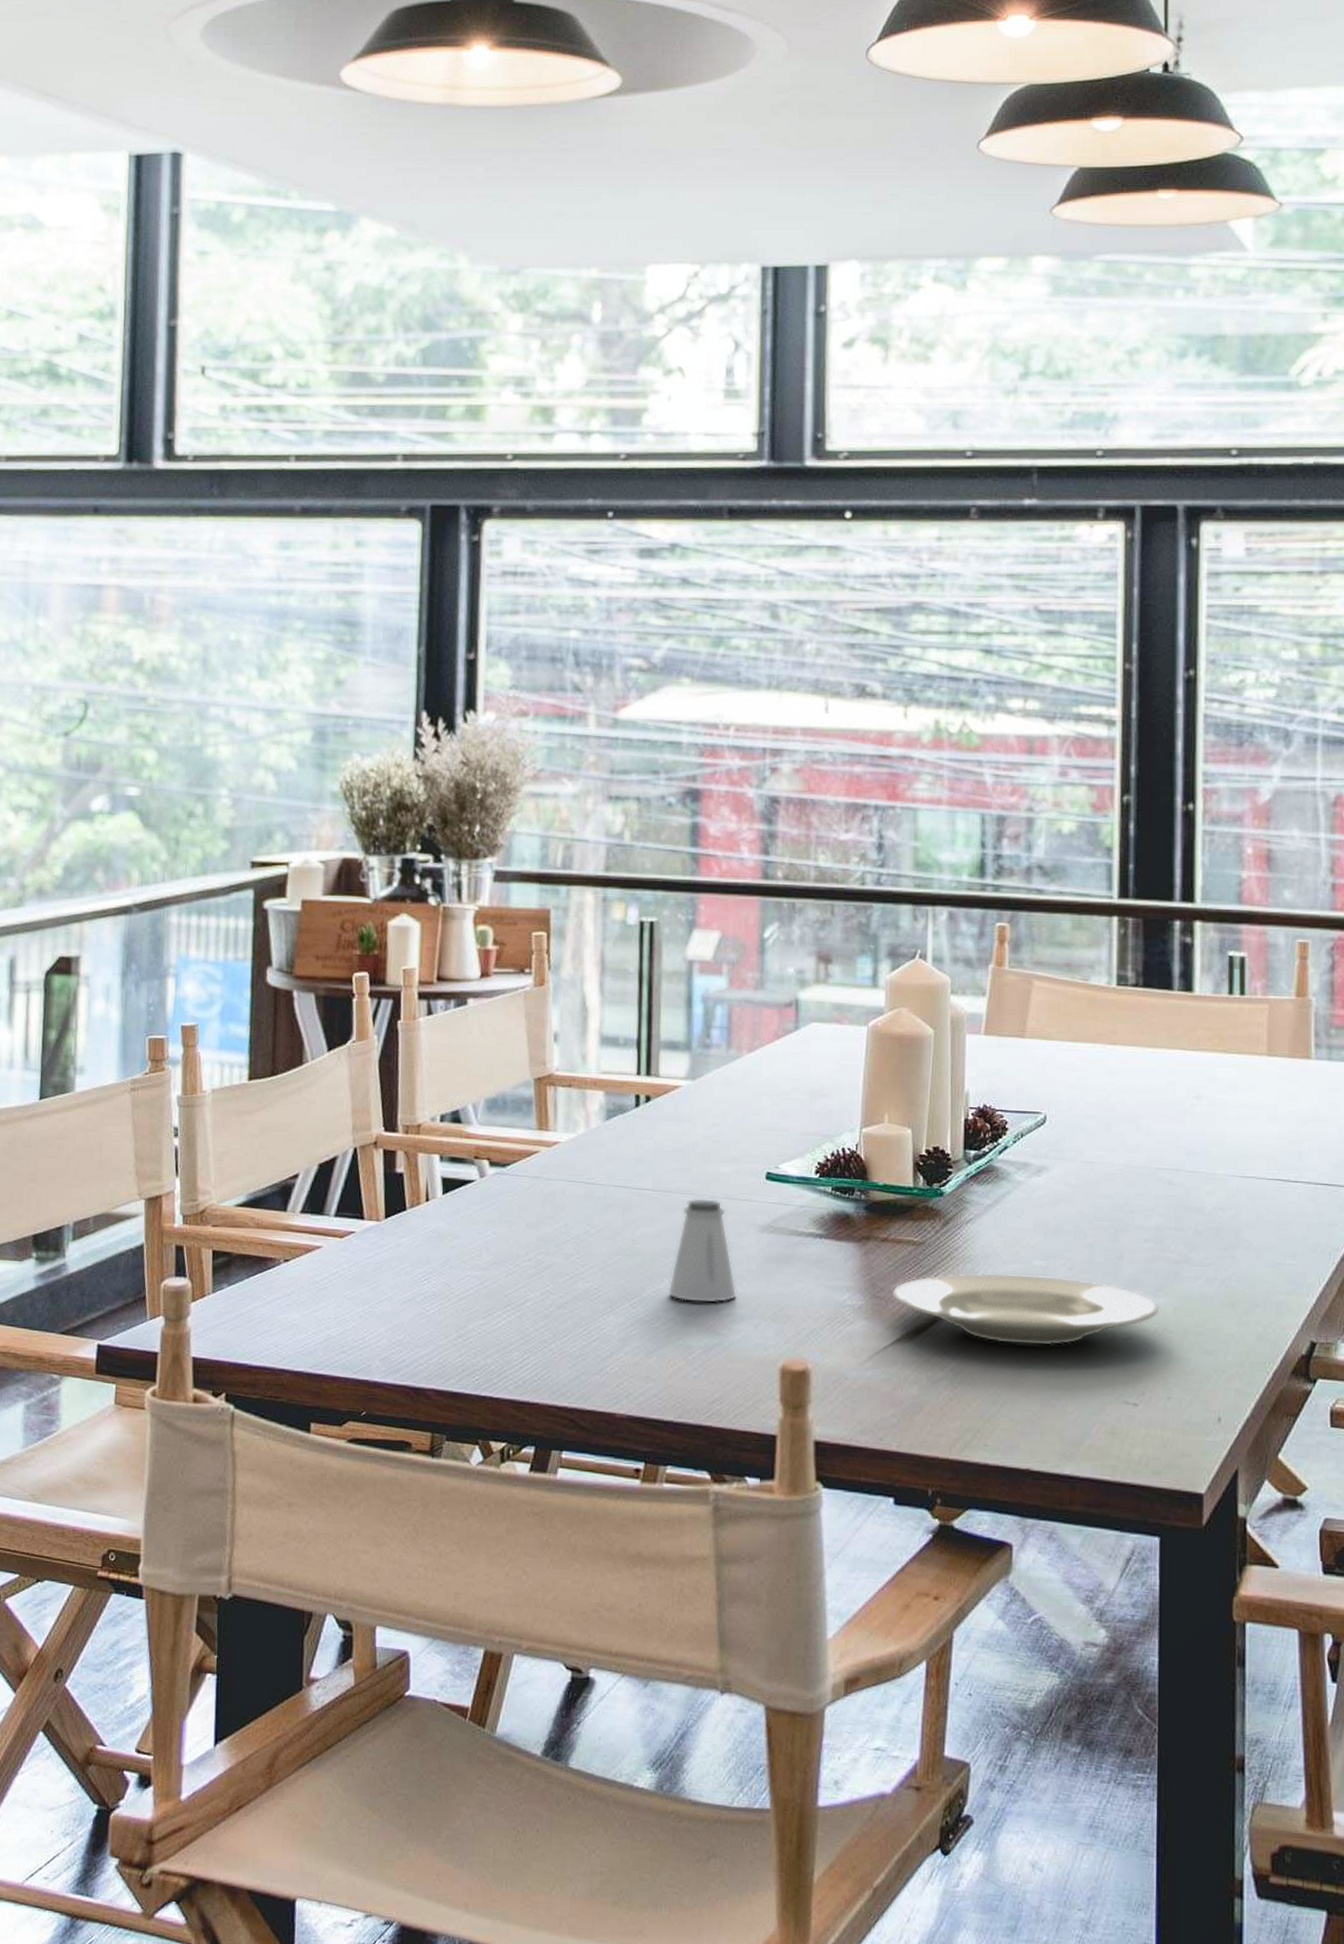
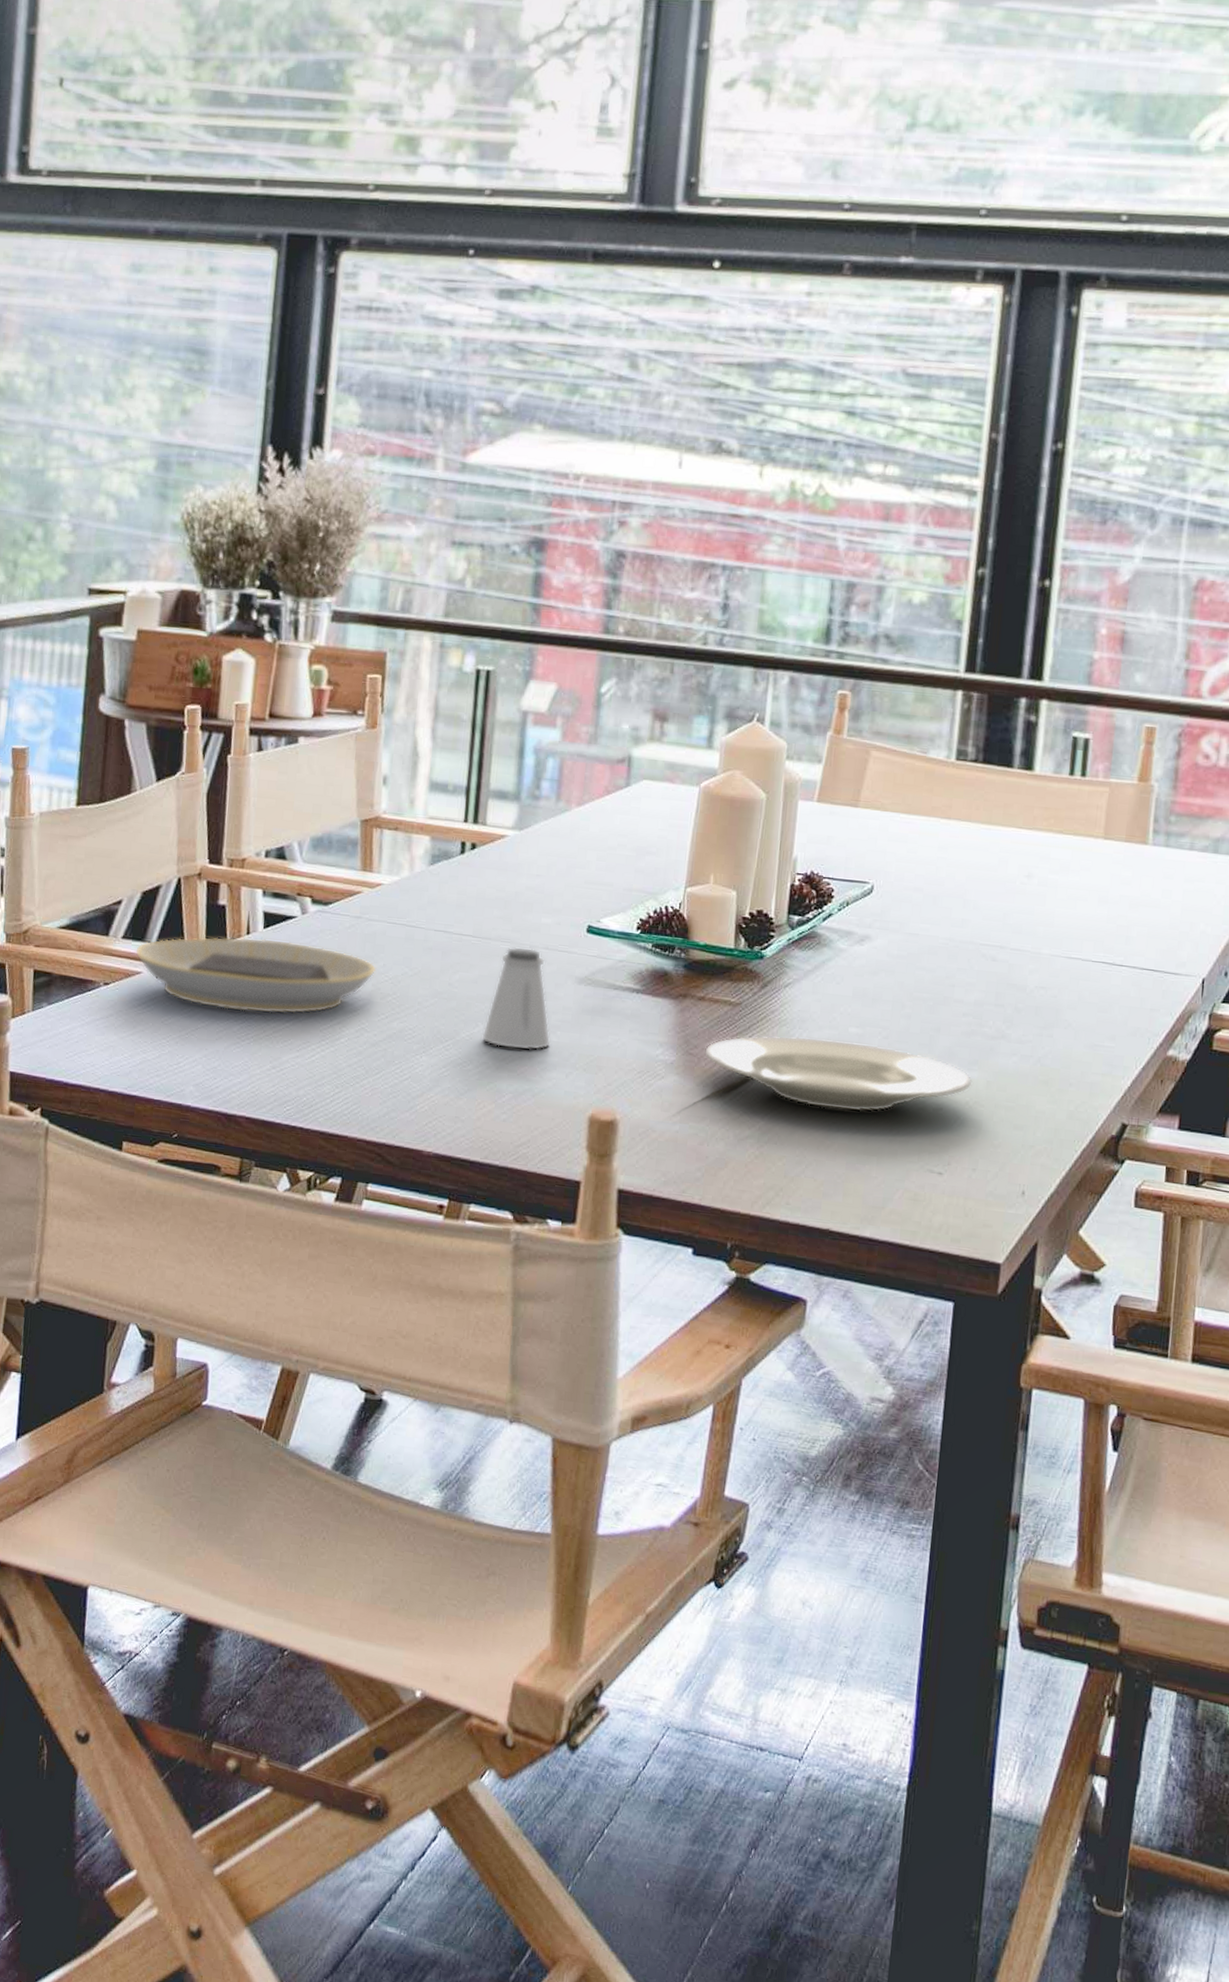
plate: none [314,1204,558,1282] -> present [135,936,377,1014]

